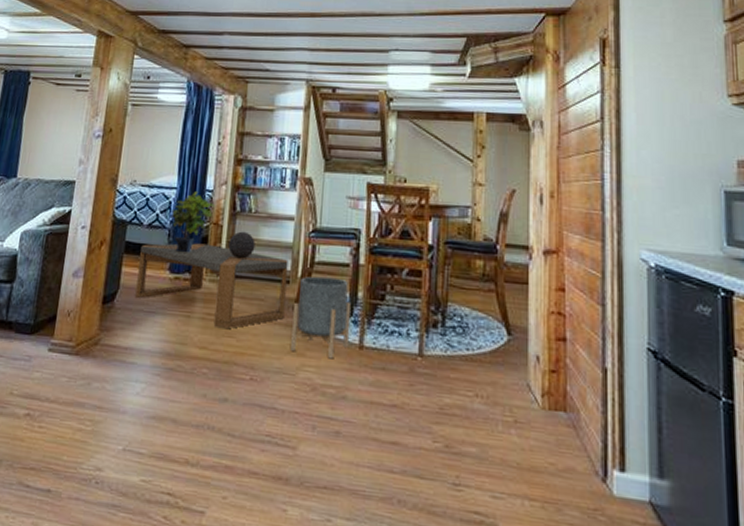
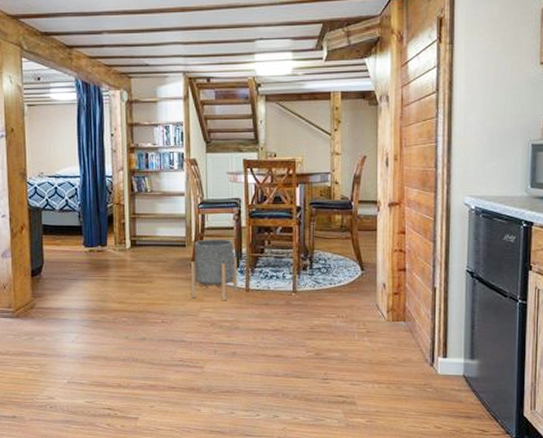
coffee table: present [135,243,288,329] -> none [57,221,184,286]
potted plant: present [170,192,215,253] -> none [78,178,115,230]
decorative sphere: present [228,231,255,259] -> none [131,208,154,231]

